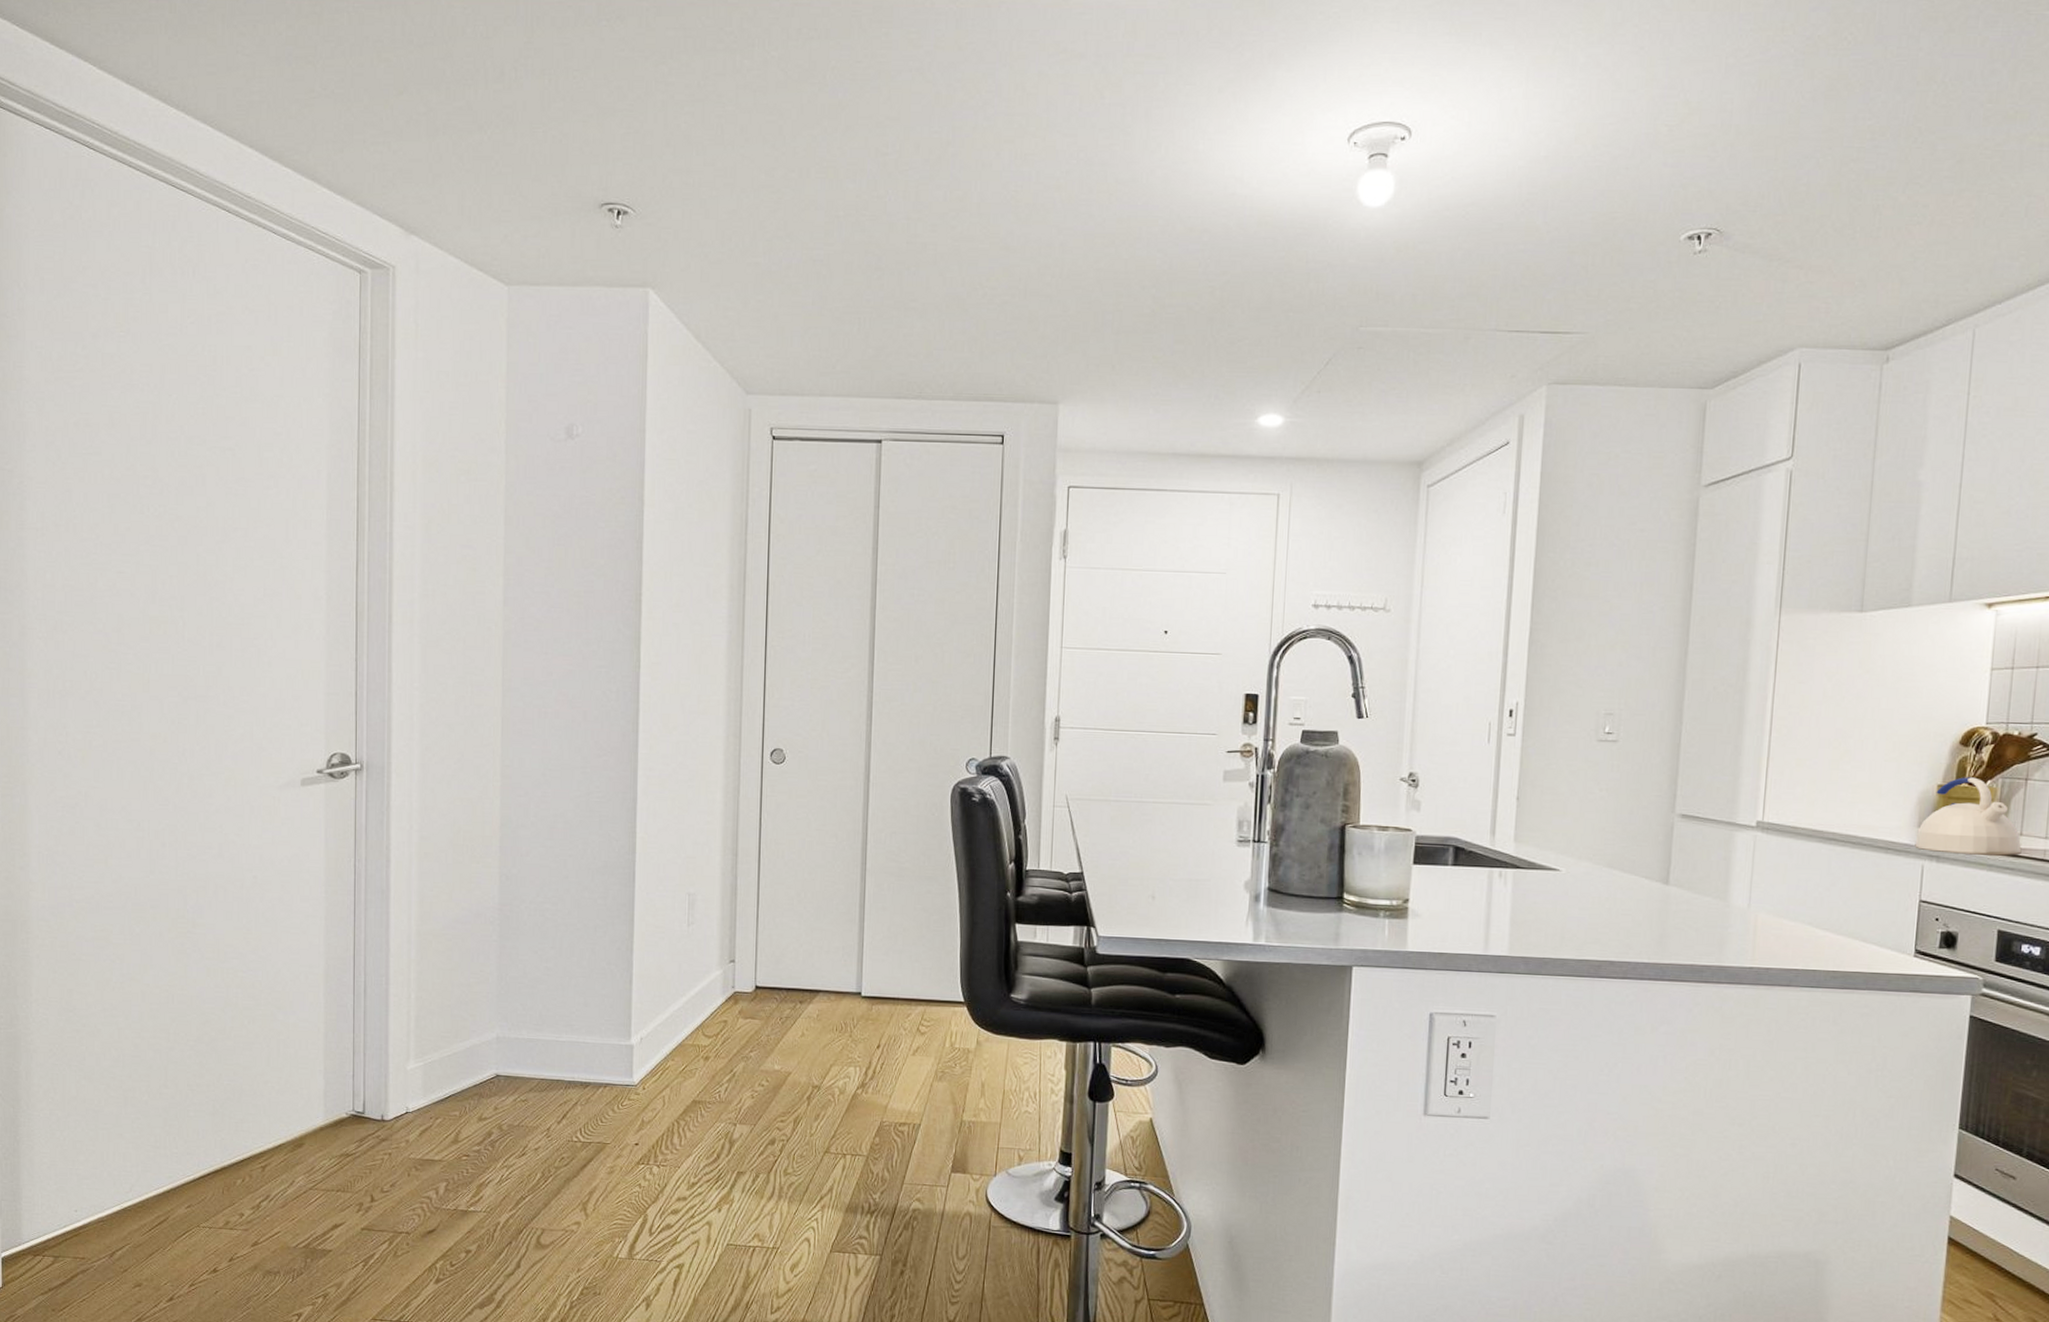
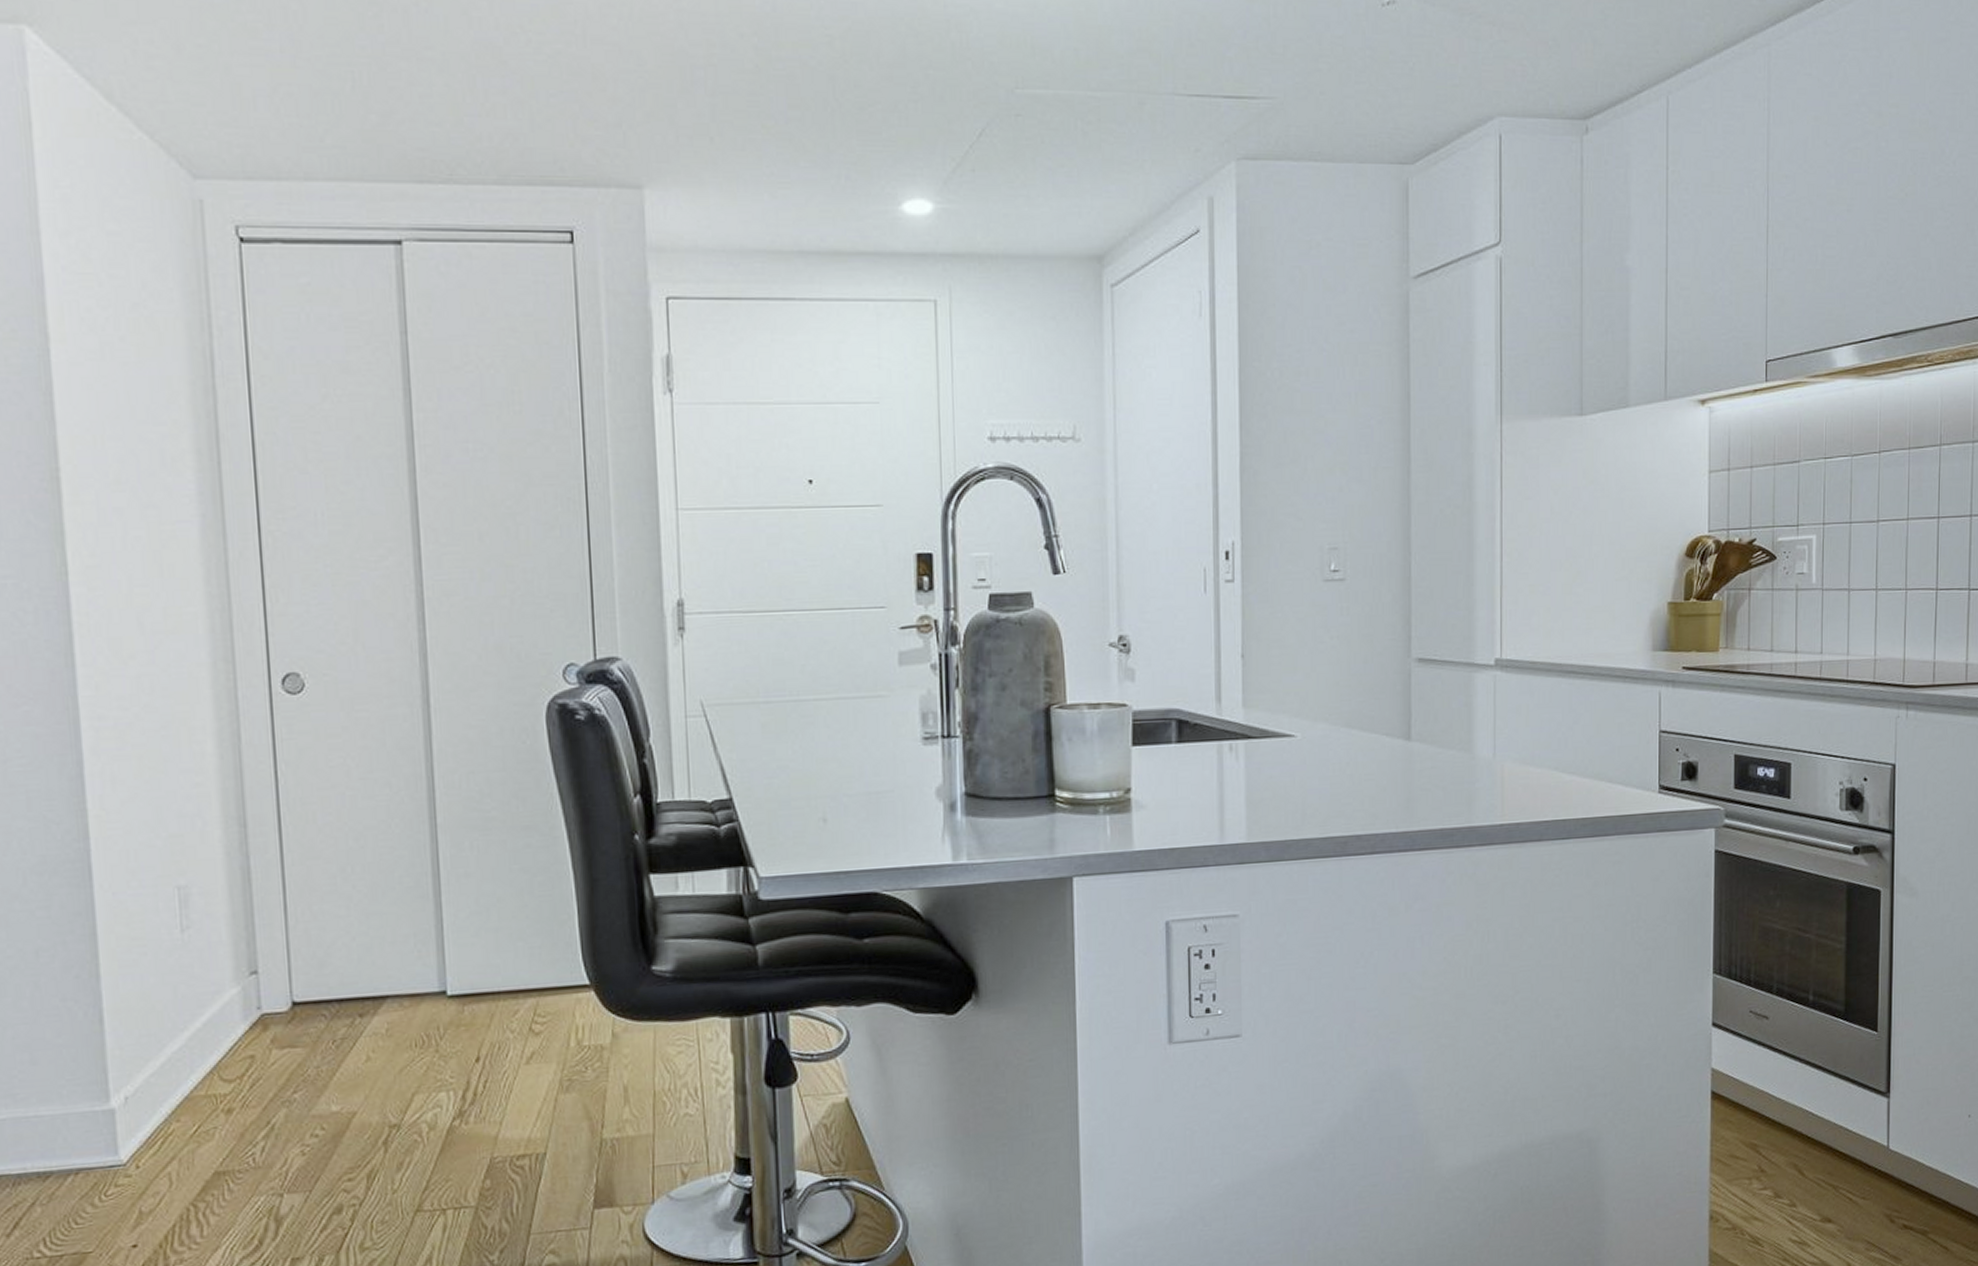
kettle: present [1915,777,2022,856] -> none [1651,591,1750,677]

